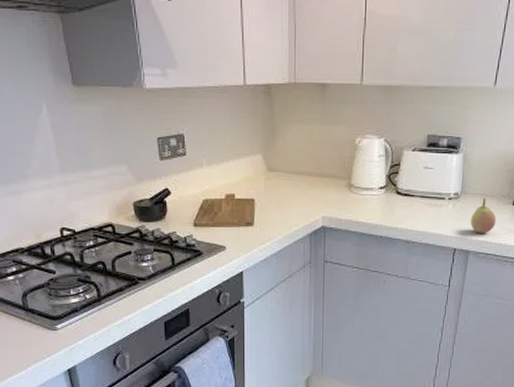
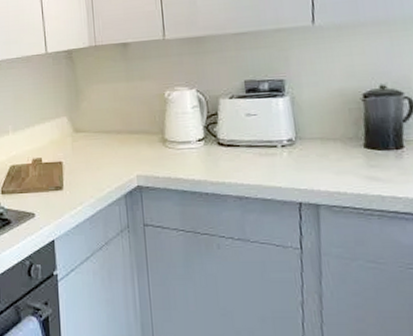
fruit: present [470,197,496,233] -> none [313,141,347,183]

